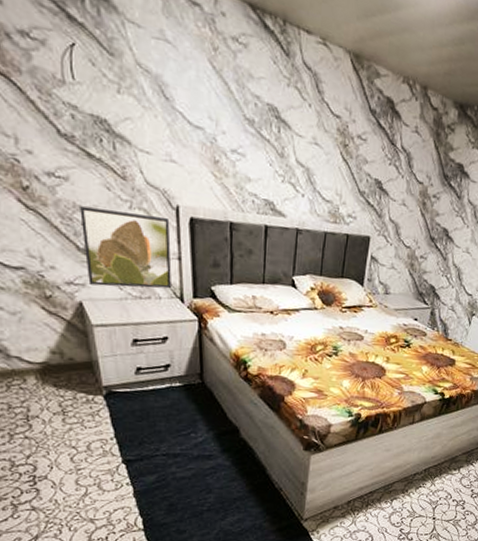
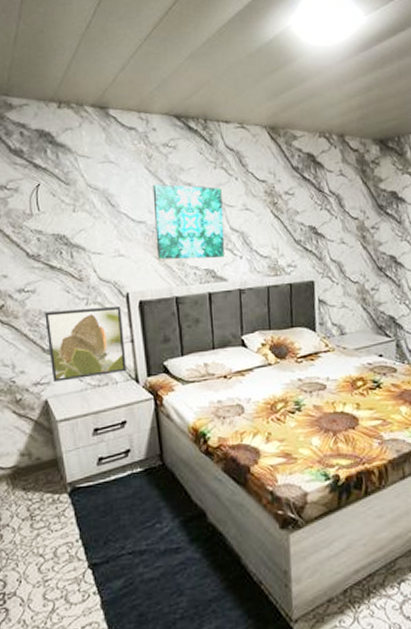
wall art: none [214,85,292,192] -> present [152,184,225,260]

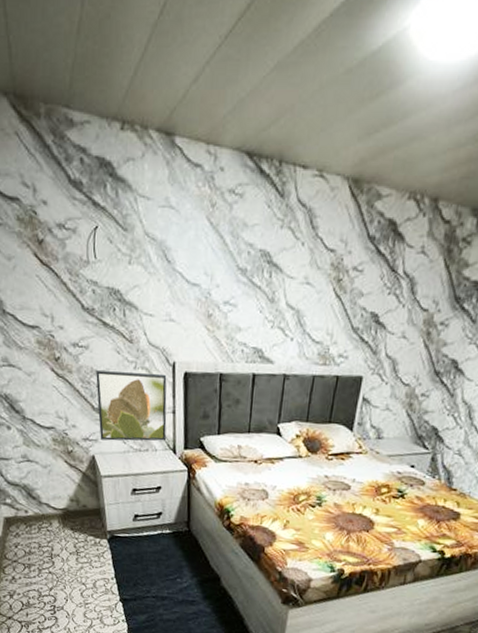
wall art: present [152,184,225,260] -> none [208,240,285,337]

